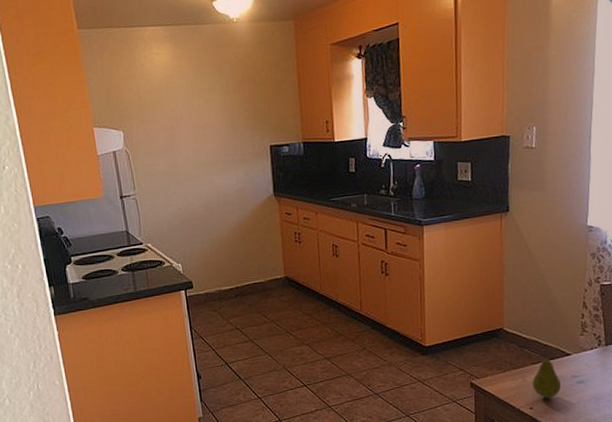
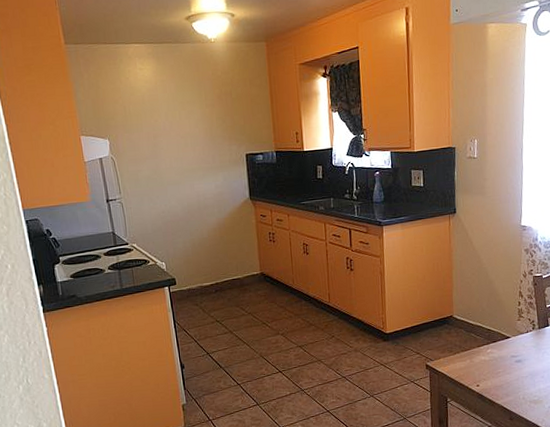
fruit: present [532,354,561,398] -> none [478,338,502,376]

